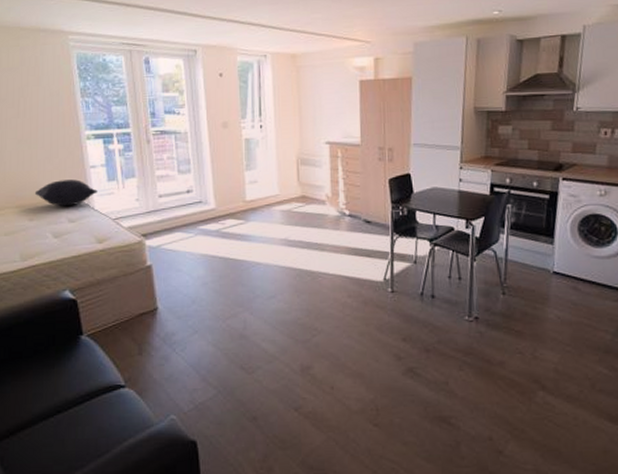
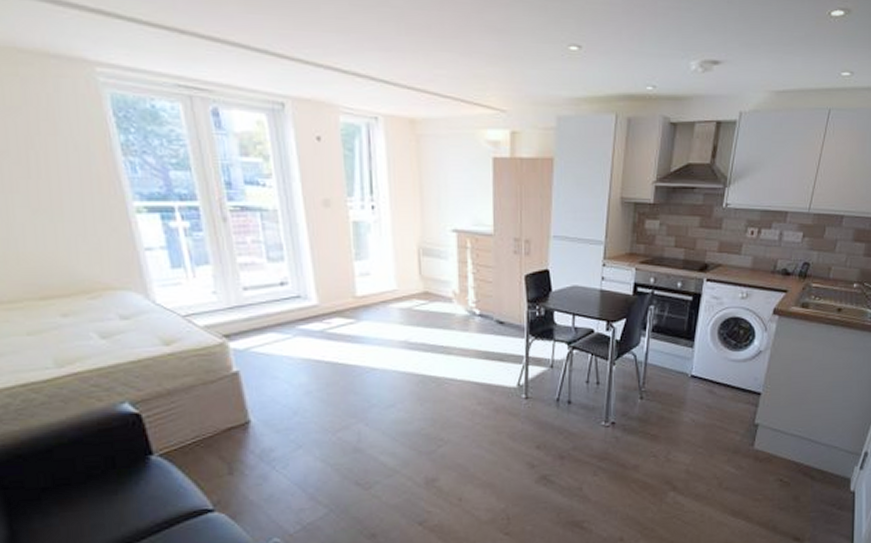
pillow: present [34,179,98,207] -> none [65,265,158,300]

